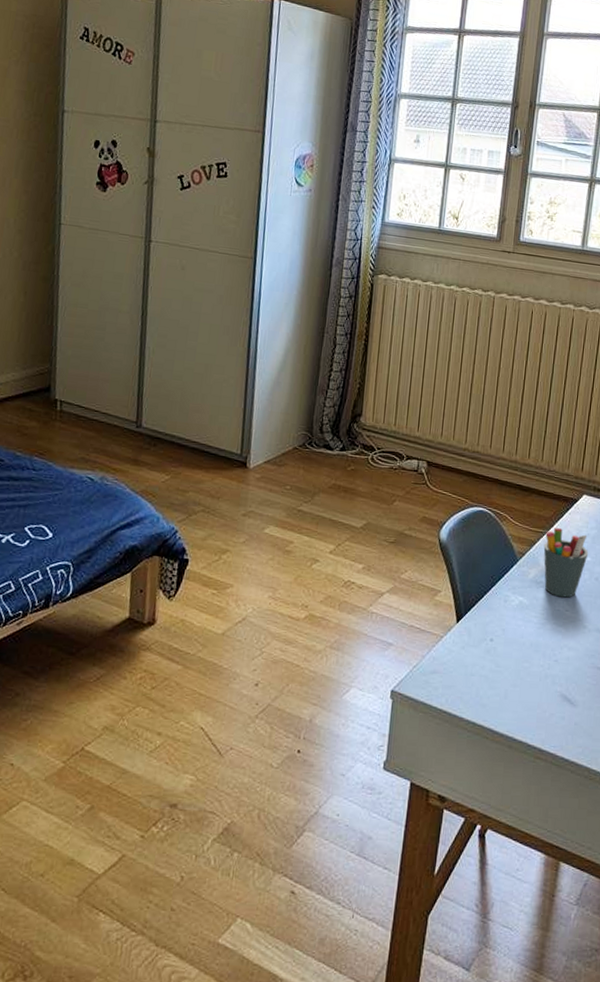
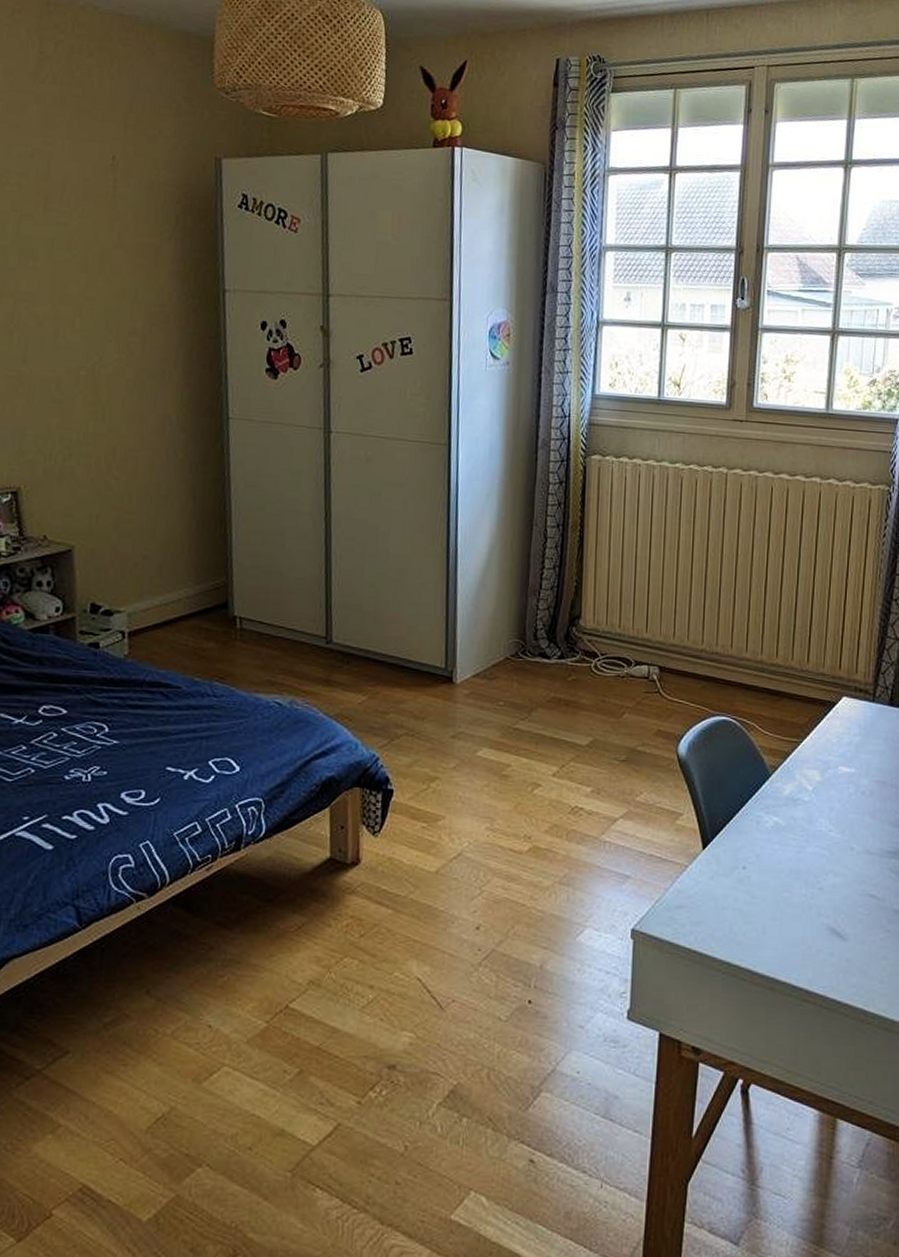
pen holder: present [543,528,589,598] -> none [799,736,852,816]

